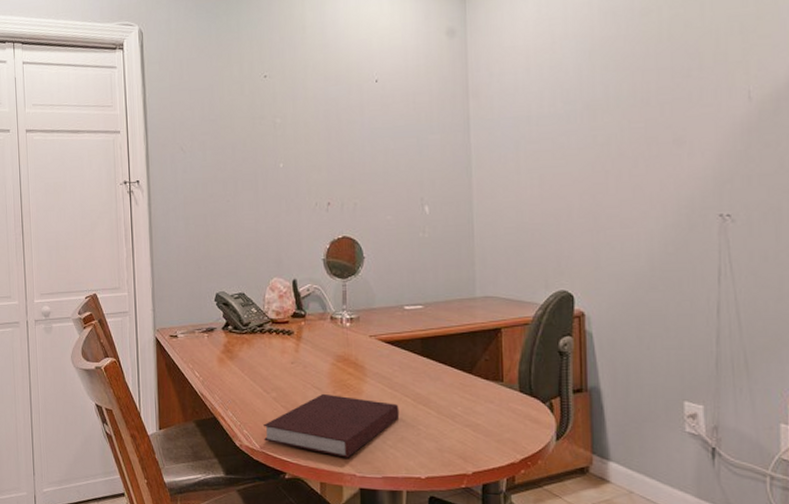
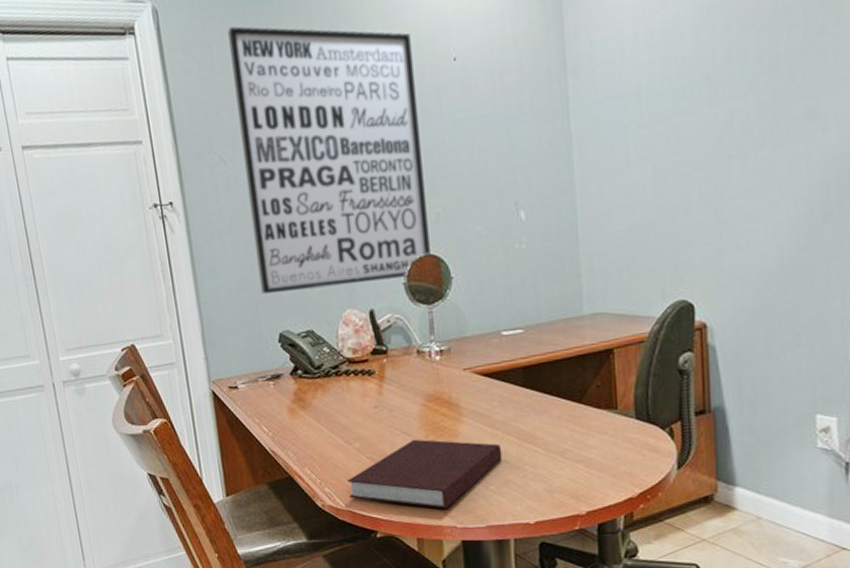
wall art: none [196,47,347,261] -> present [228,26,431,295]

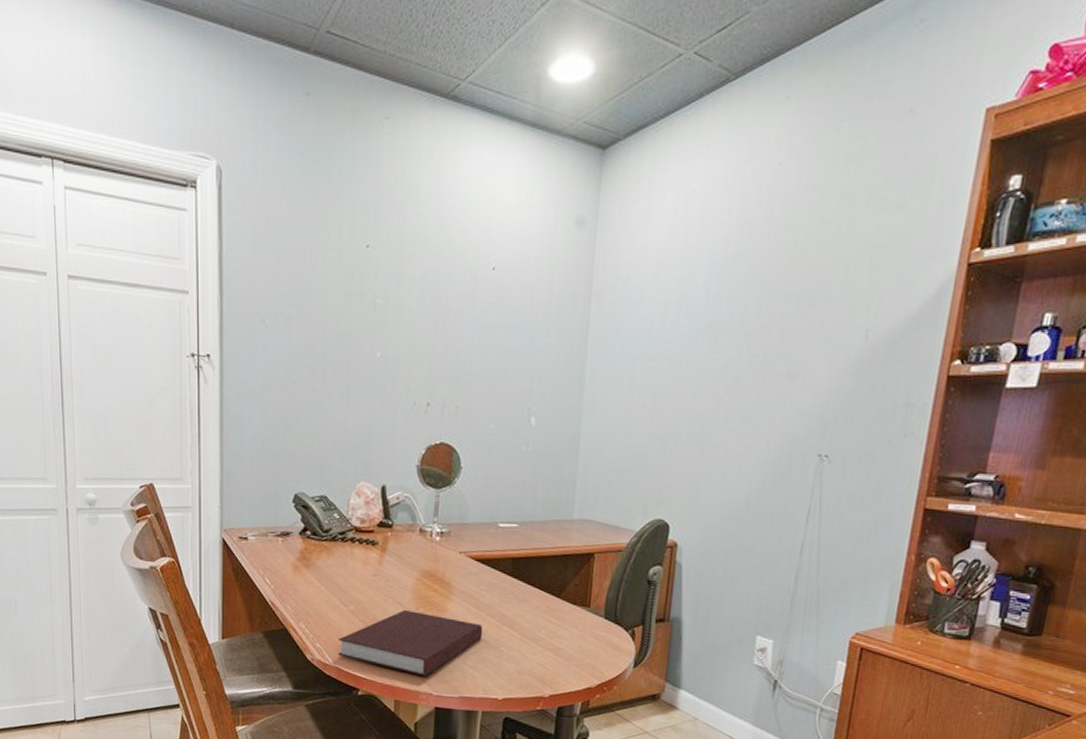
wall art: present [228,26,431,295] -> none [283,199,456,461]

